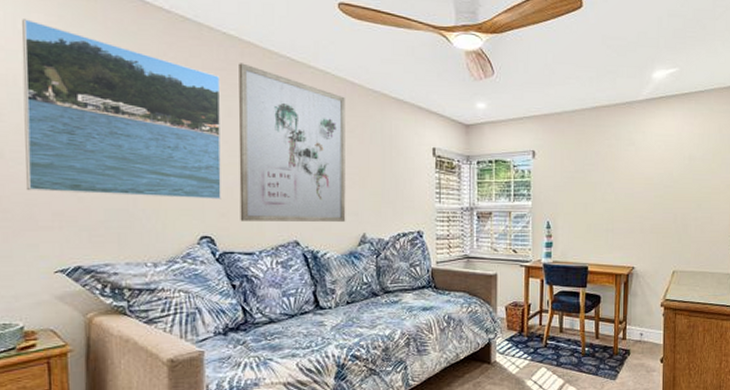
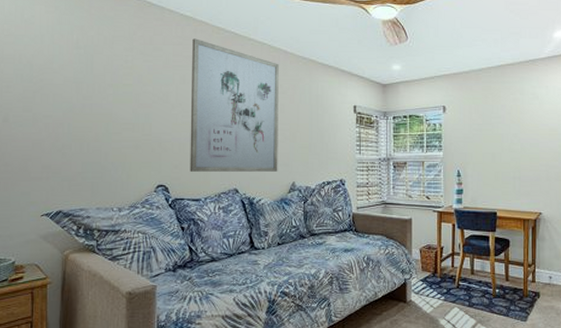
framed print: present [21,19,222,199] -> none [23,10,178,153]

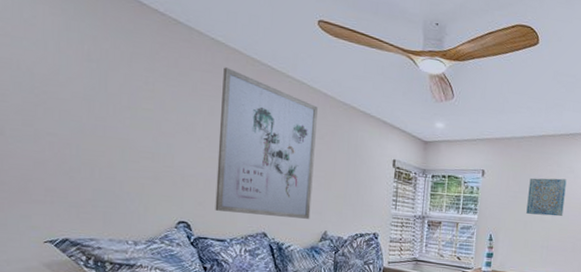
wall art: none [493,106,532,146] -> present [526,178,567,217]

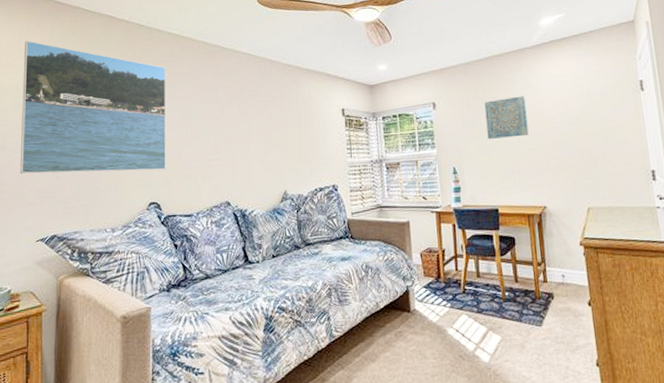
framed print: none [22,9,206,190] -> present [19,41,167,174]
wall art: present [215,67,318,219] -> none [180,55,269,187]

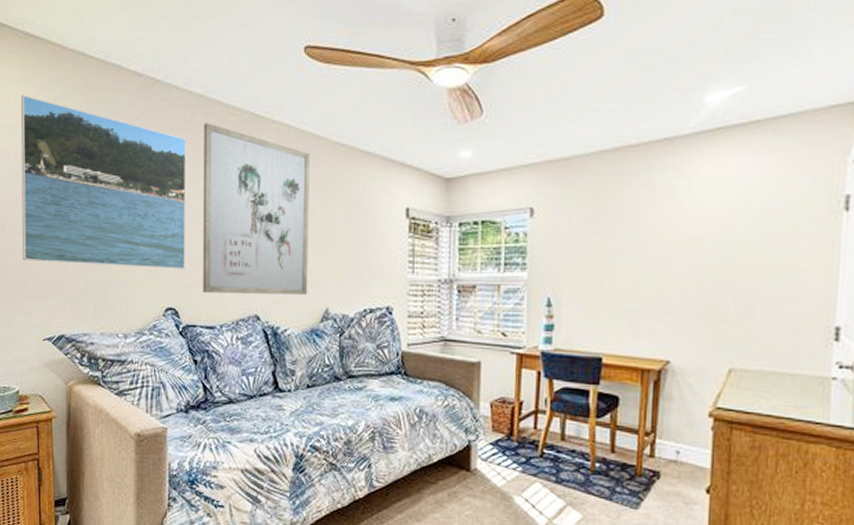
wall art: none [180,55,269,187] -> present [202,123,309,295]
wall art: present [484,96,529,140] -> none [601,207,664,265]

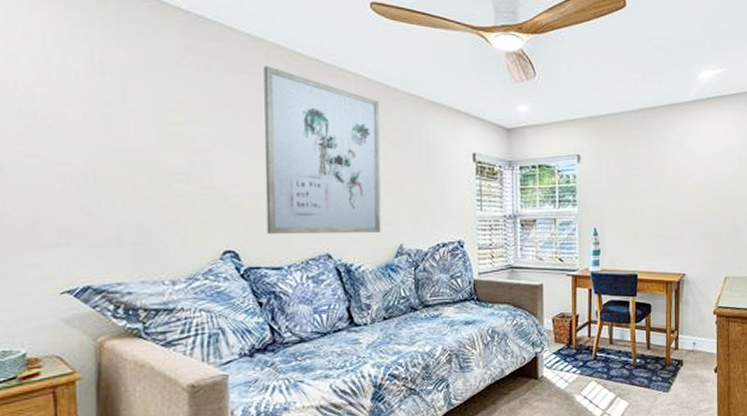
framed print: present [20,95,187,269] -> none [23,20,246,211]

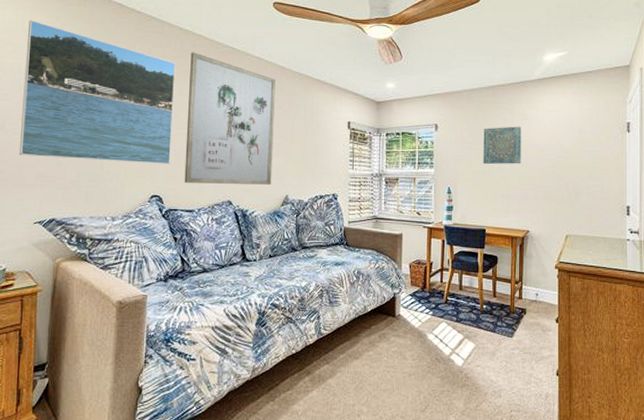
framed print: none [23,20,246,211] -> present [18,20,176,164]
wall art: none [633,155,676,201] -> present [483,126,521,165]

